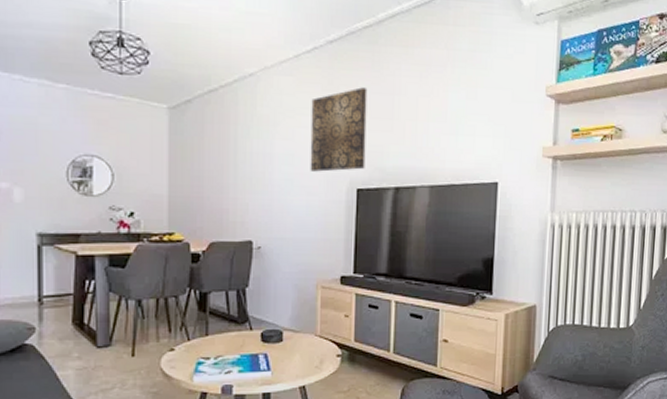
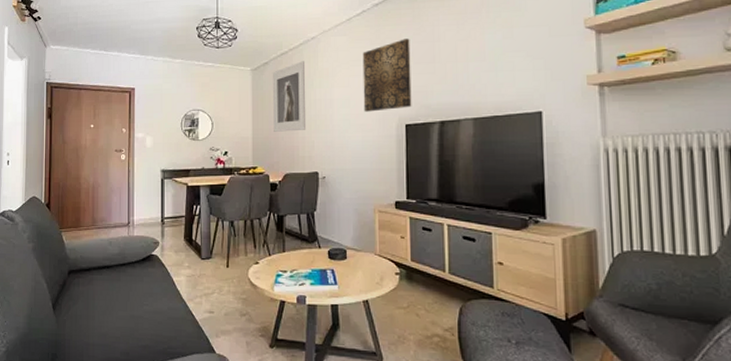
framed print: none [197,102,240,191] -> present [273,61,307,132]

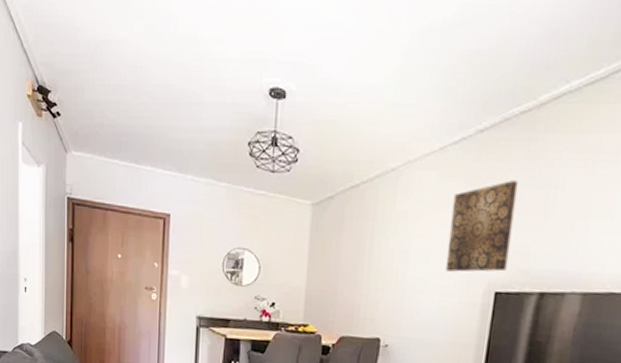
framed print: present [273,61,307,132] -> none [332,198,379,287]

